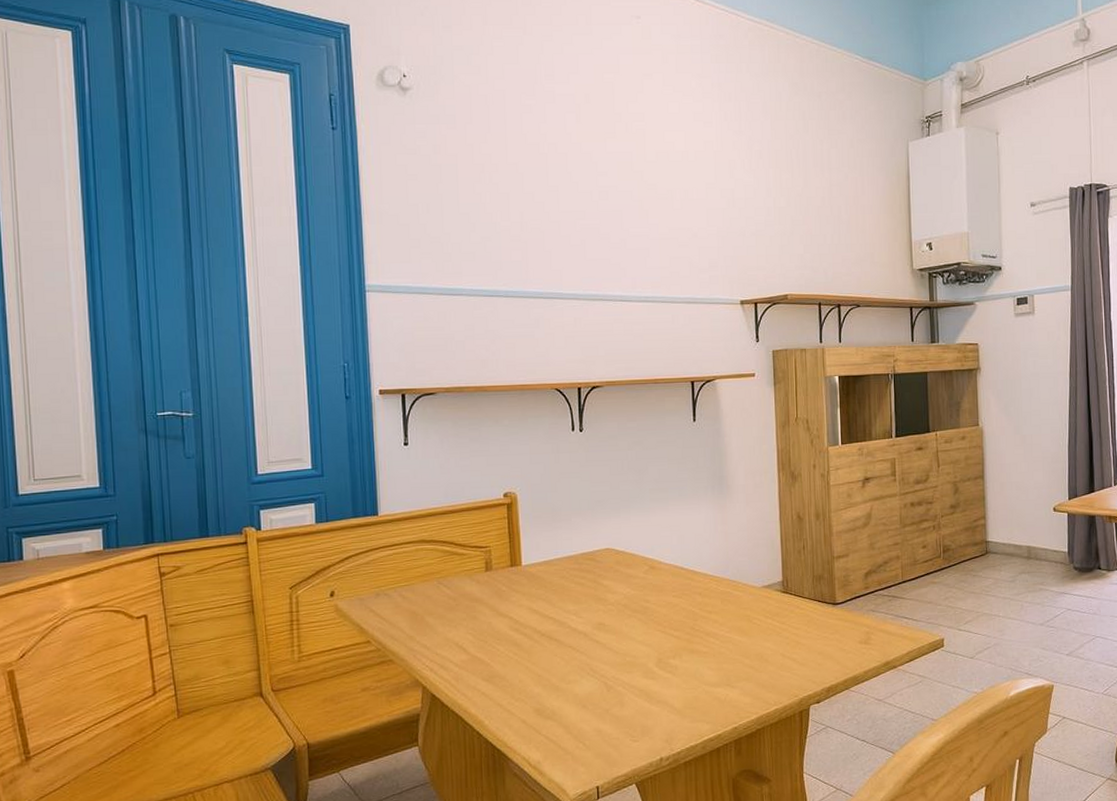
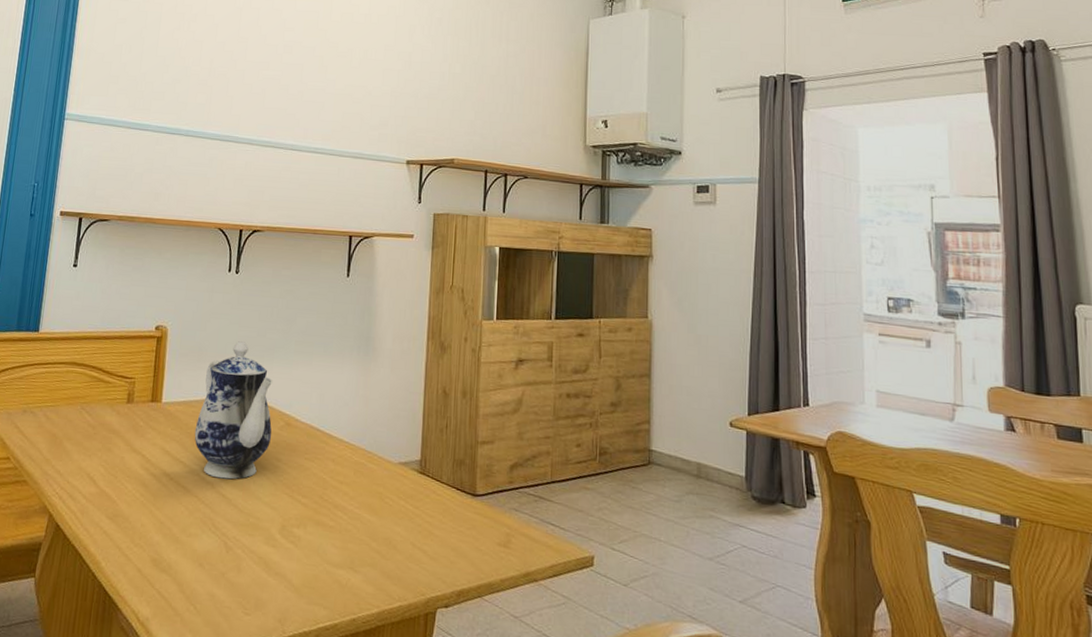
teapot: none [559,497,638,627] -> present [194,341,273,480]

